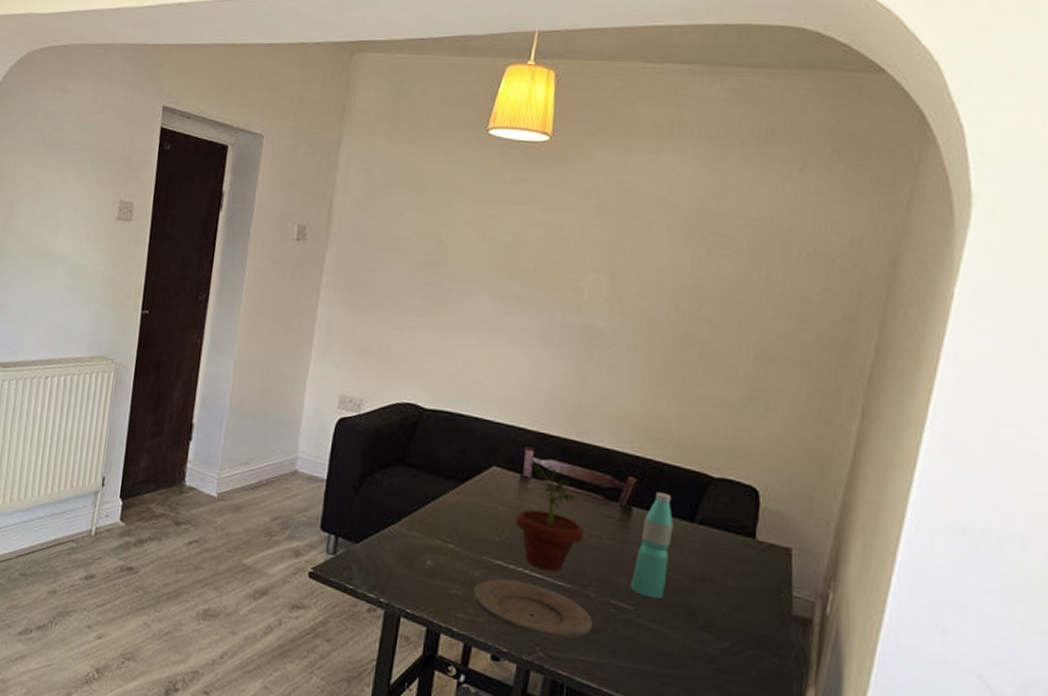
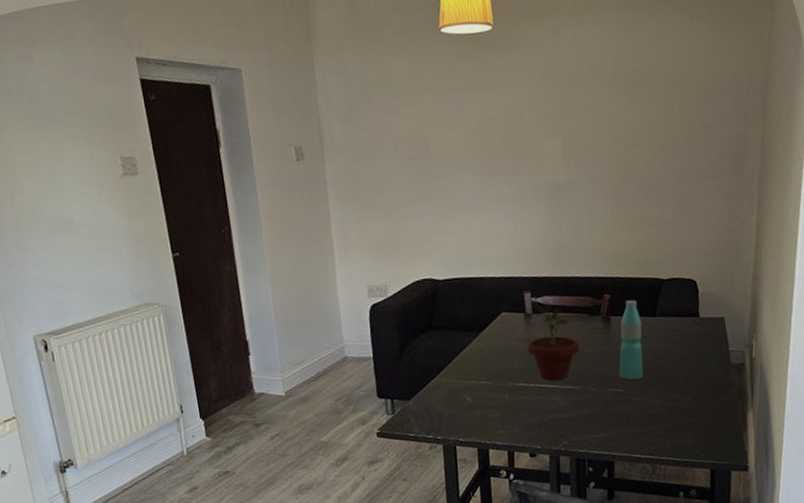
plate: present [473,578,593,639] -> none [507,393,598,430]

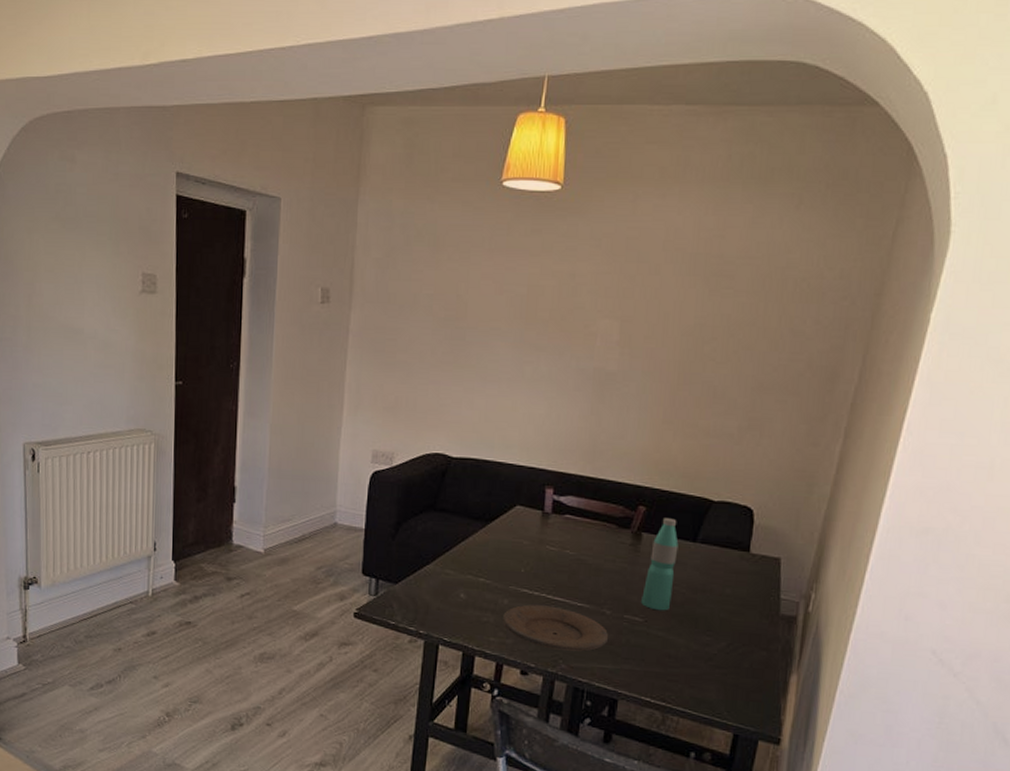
plate: none [507,393,598,430] -> present [503,604,609,652]
potted plant: present [527,299,580,381] -> none [539,499,600,595]

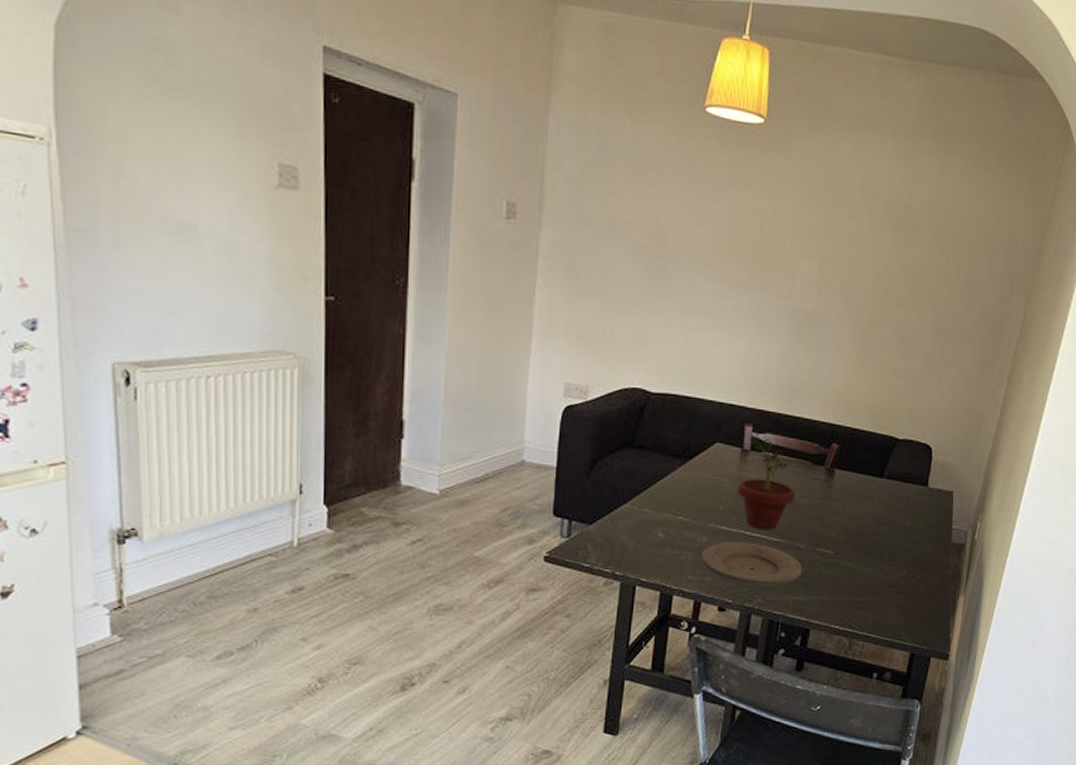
potted plant: none [539,499,600,595] -> present [737,436,796,531]
water bottle: present [641,518,679,611] -> none [833,455,867,543]

